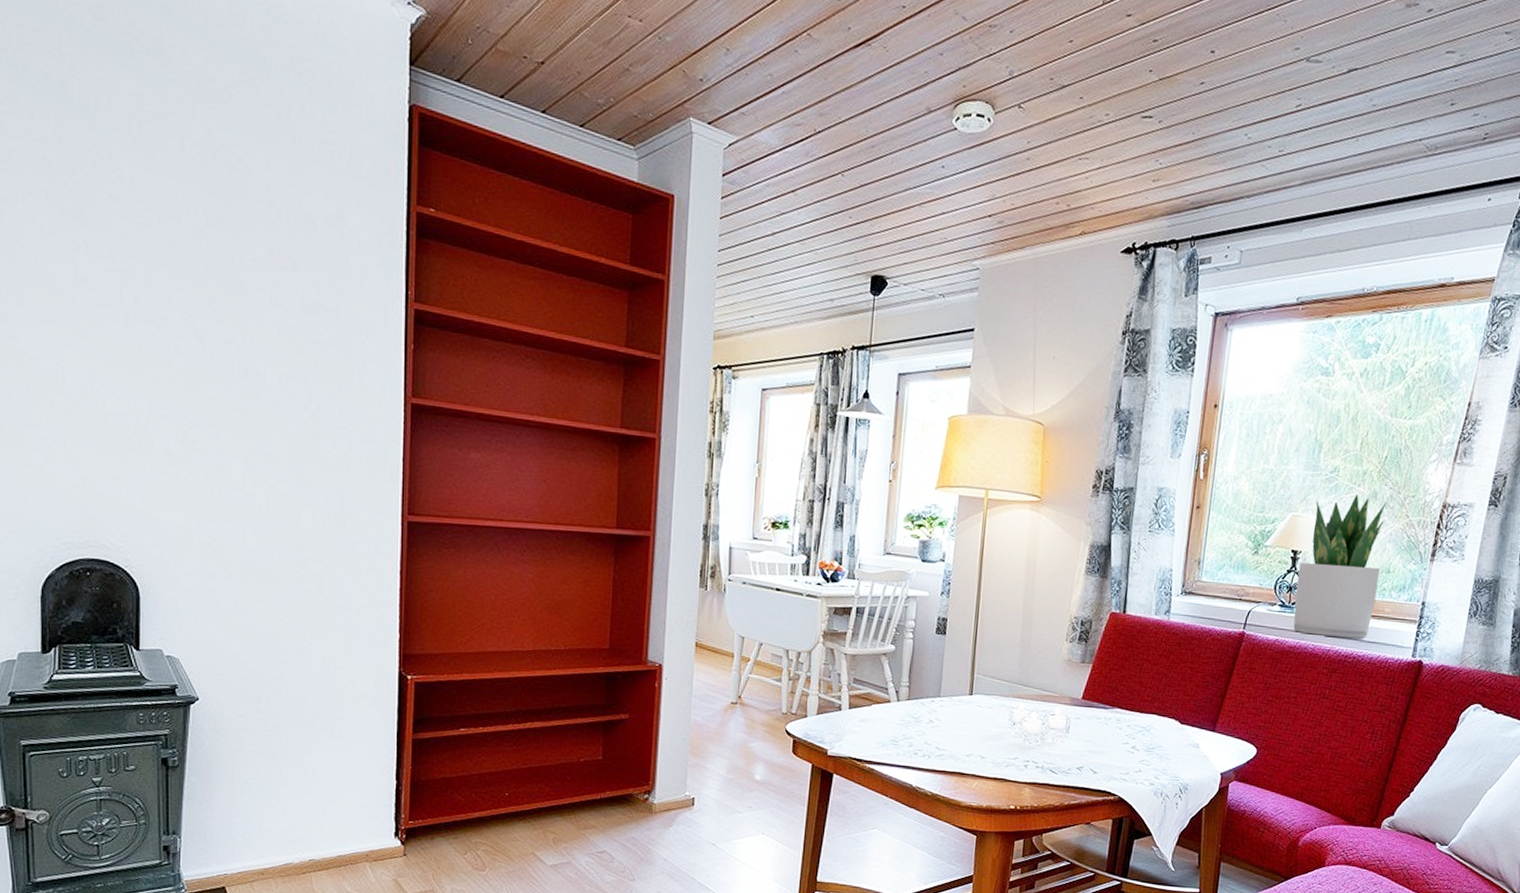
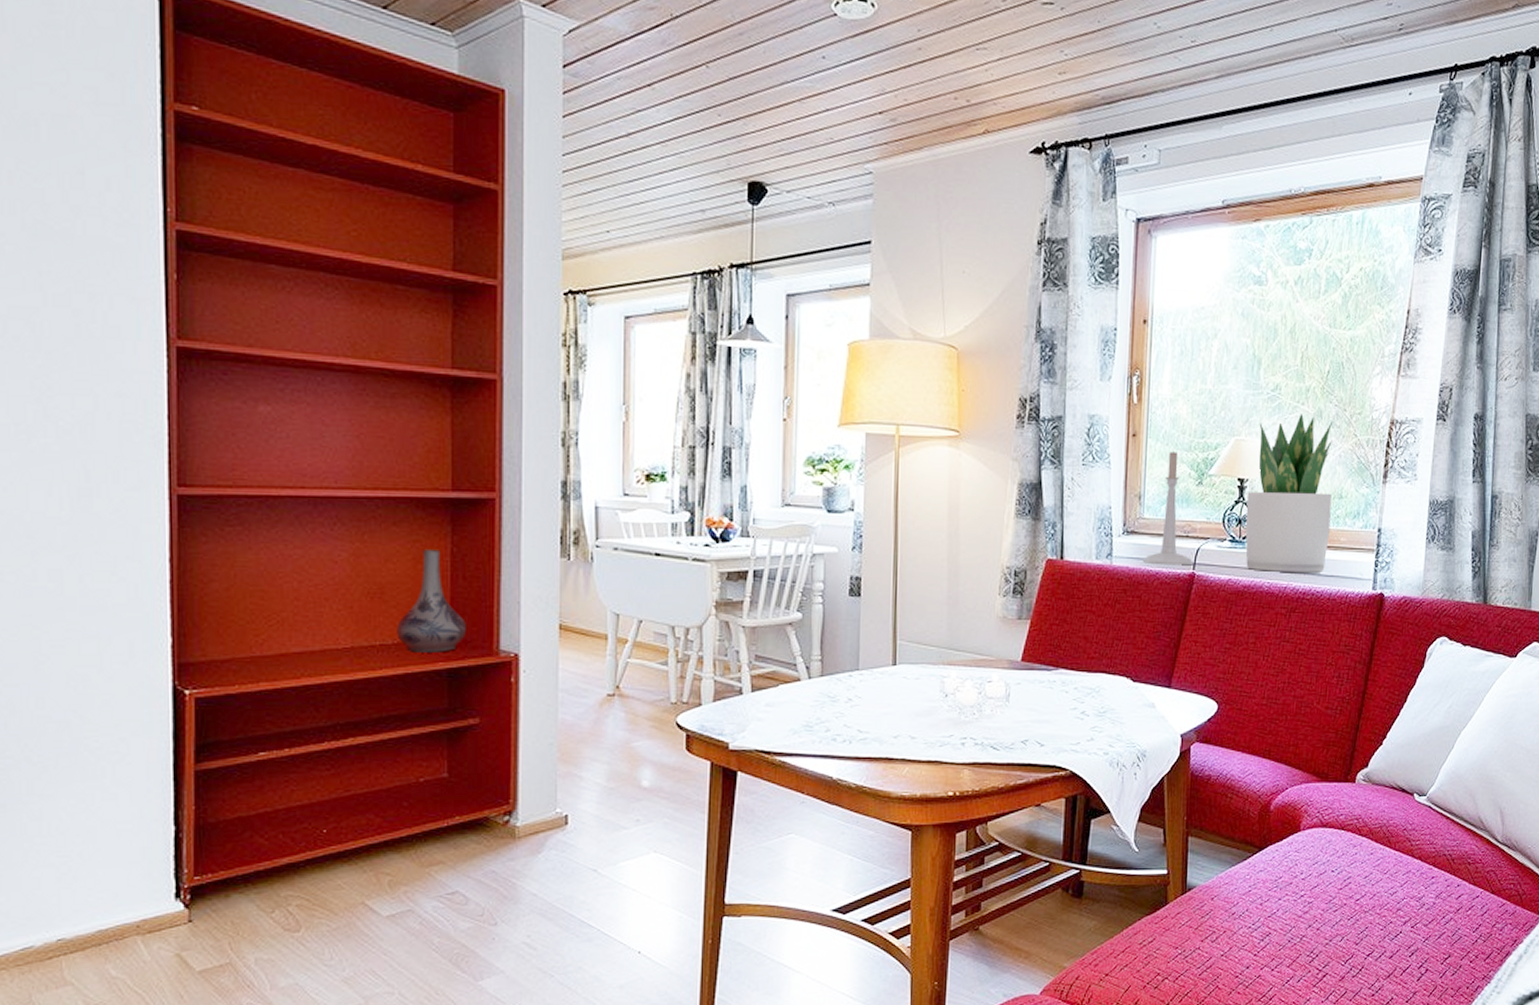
decorative vase: none [568,575,623,659] -> present [396,550,468,653]
candlestick: none [1197,522,1245,626] -> present [1142,450,1194,566]

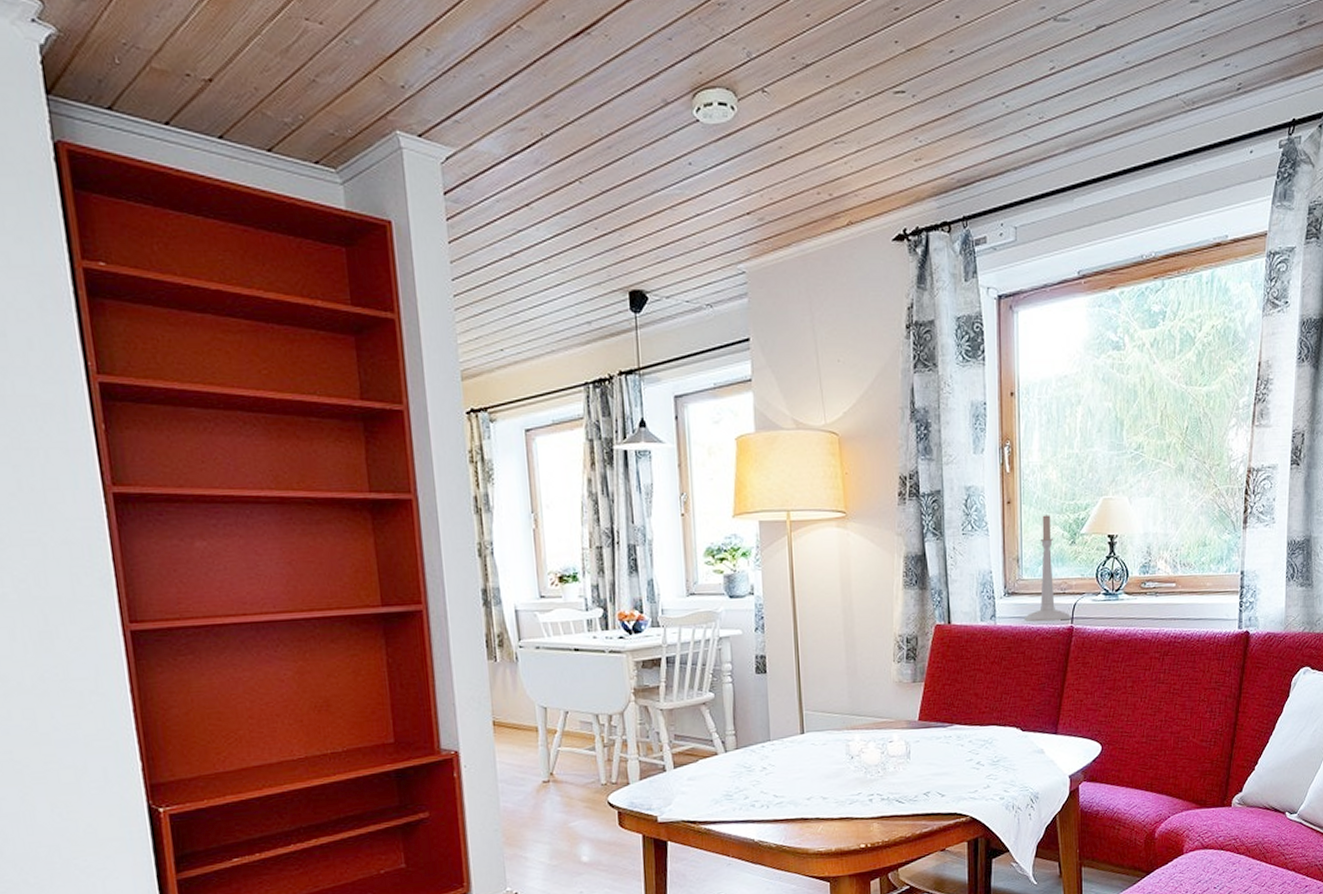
decorative vase: present [396,550,468,653] -> none [344,662,410,758]
planter: present [1245,414,1332,574] -> none [1117,470,1196,620]

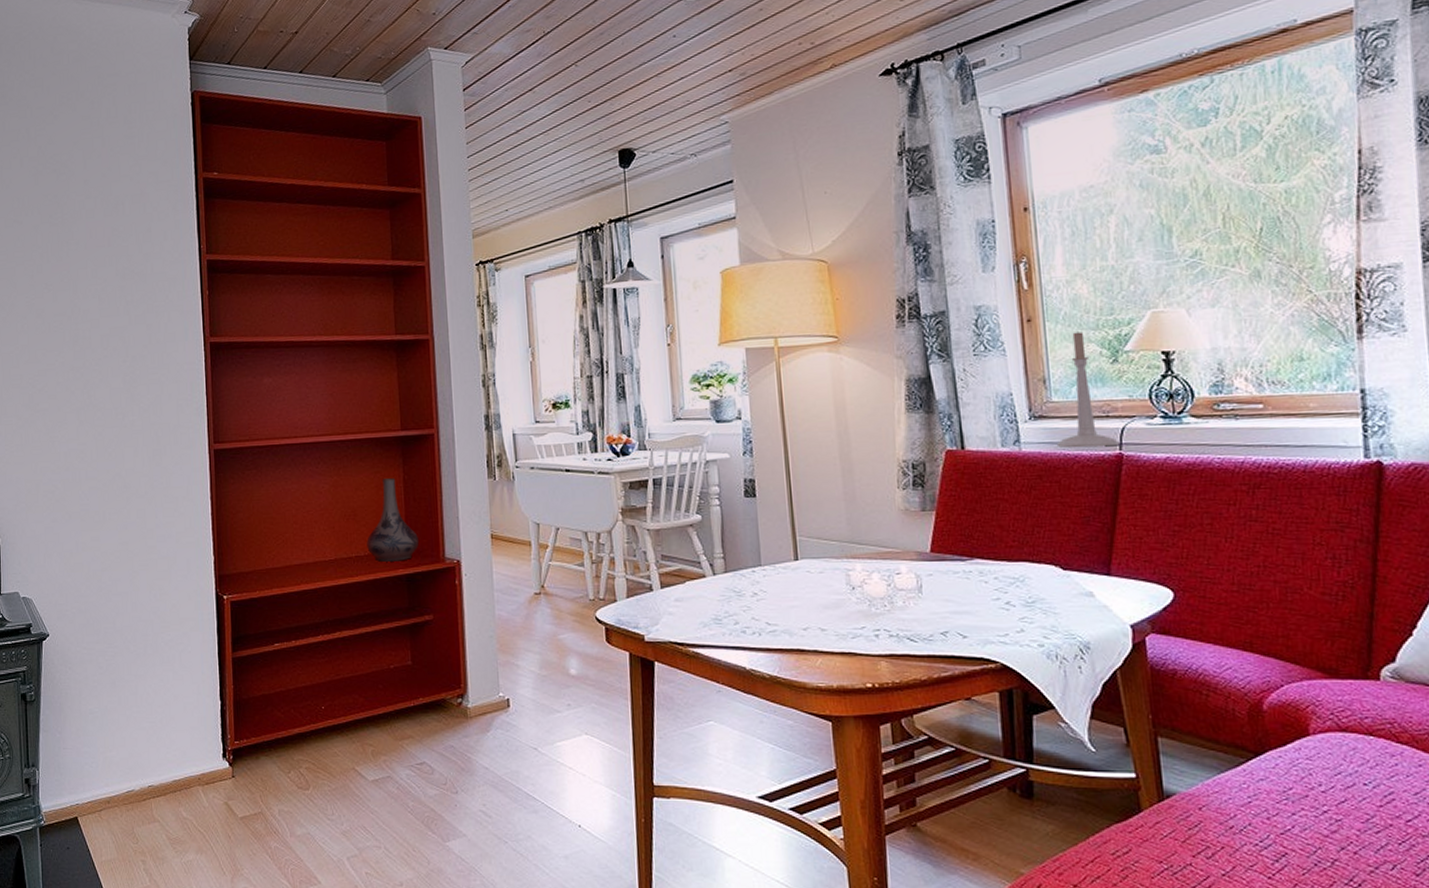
decorative vase: none [344,662,410,758] -> present [367,478,420,562]

